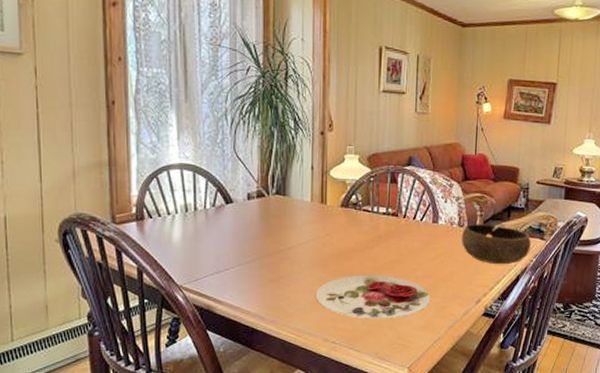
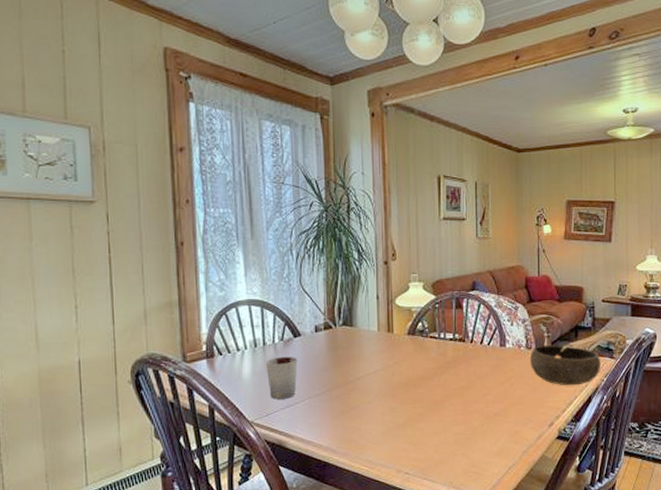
cup: none [196,222,229,265] -> present [265,356,298,399]
plate: present [316,274,431,320] -> none [387,401,503,448]

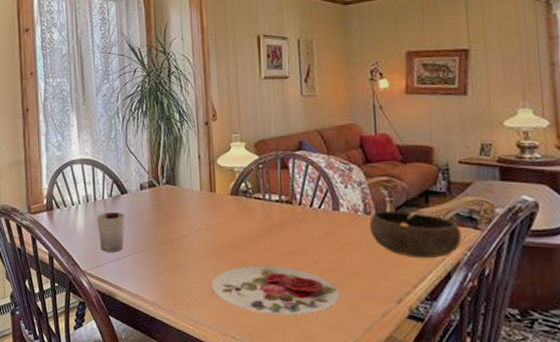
plate: none [387,401,503,448] -> present [212,265,340,316]

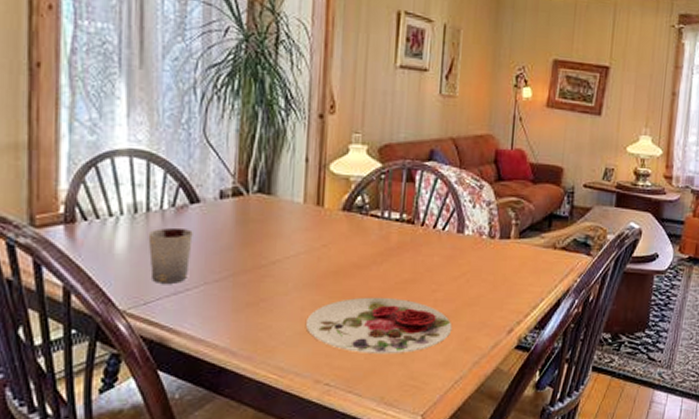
bowl: present [369,211,461,259] -> none [491,235,575,286]

